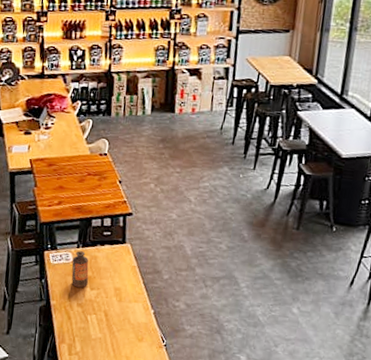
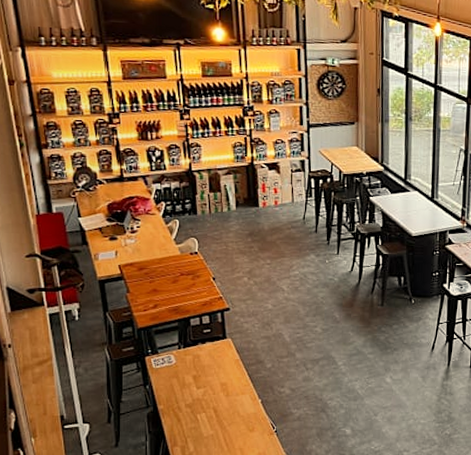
bottle: present [71,251,89,288] -> none [175,352,194,388]

